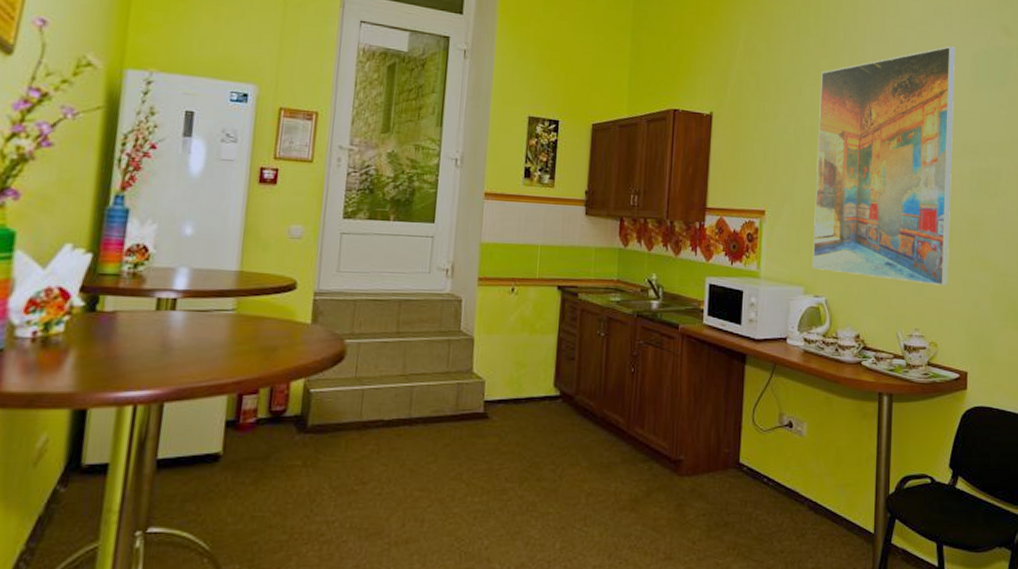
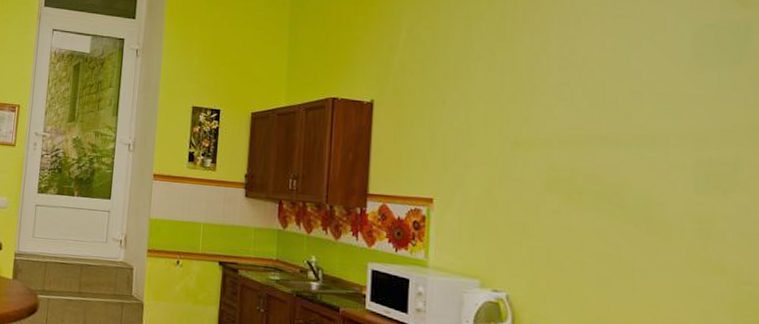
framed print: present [812,46,955,286] -> none [489,23,670,291]

